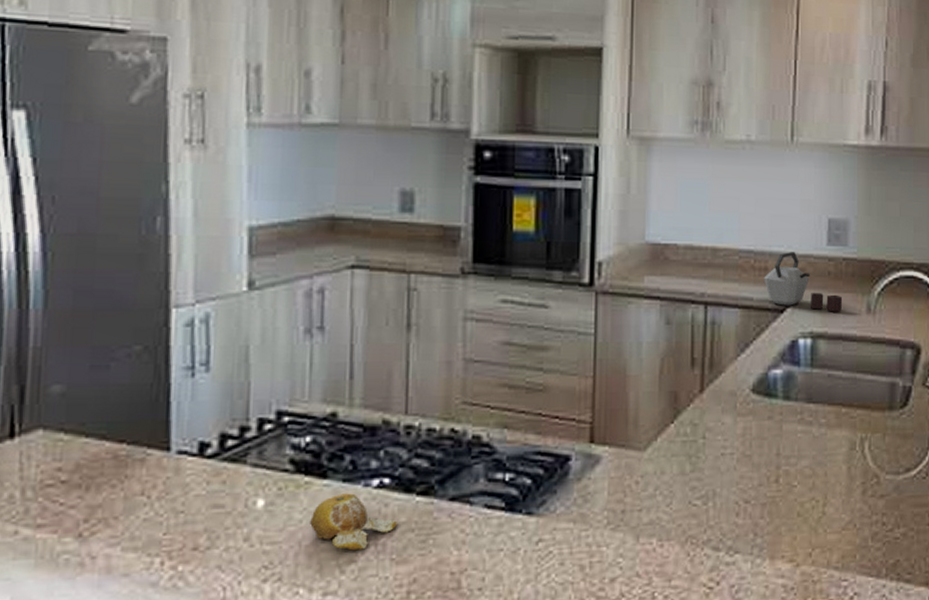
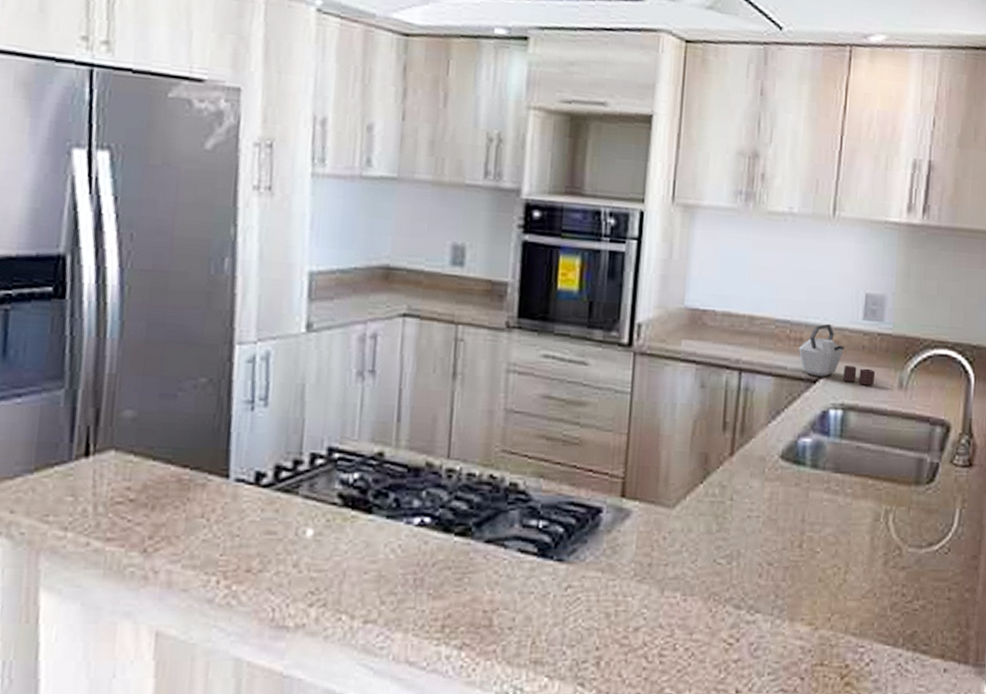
fruit: present [310,493,397,551] -> none [354,529,436,583]

